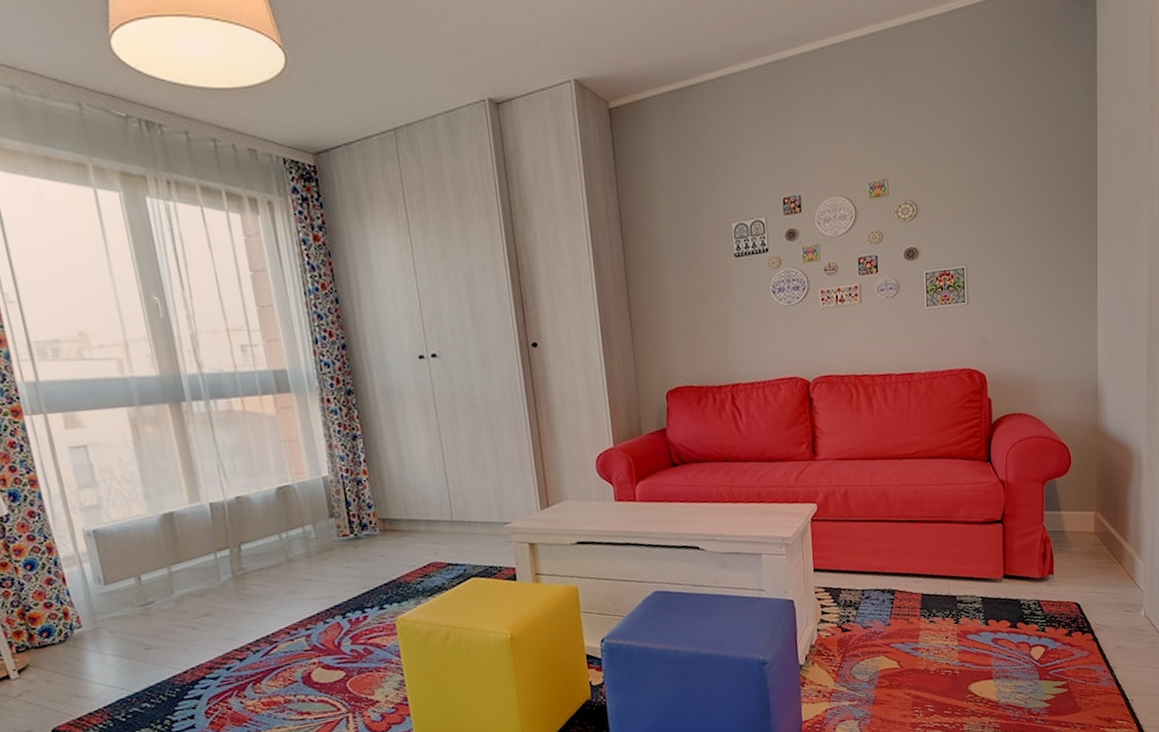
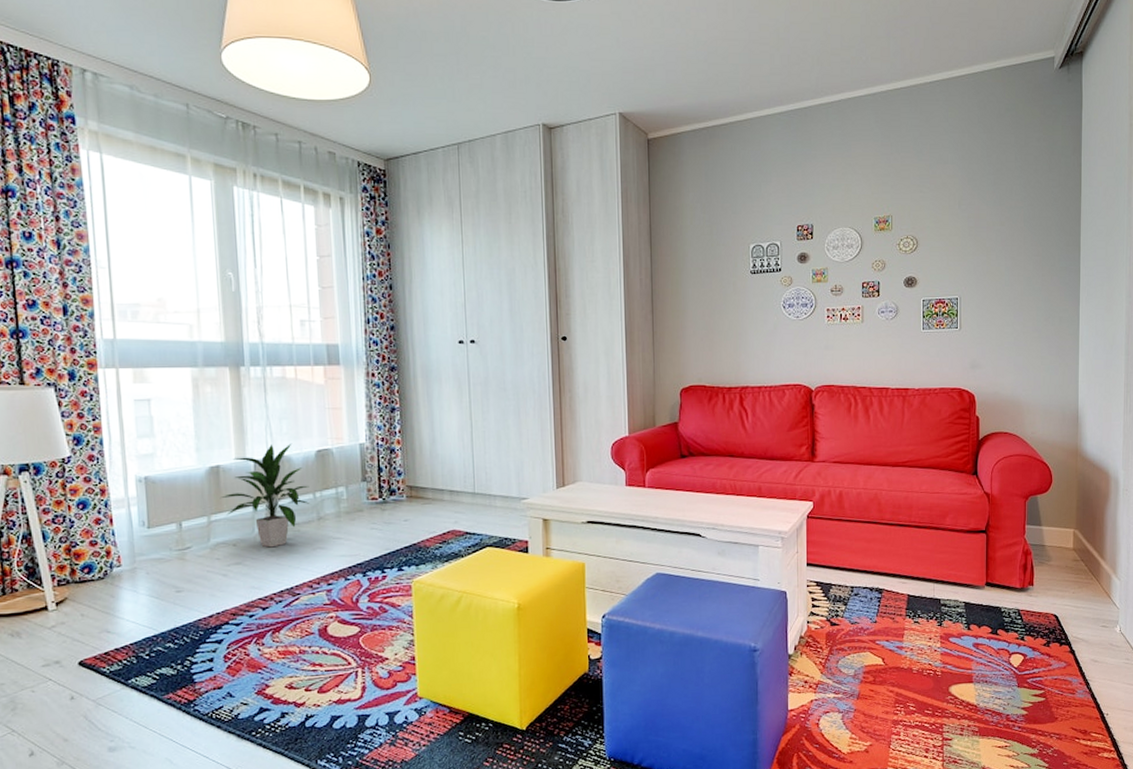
indoor plant: none [178,482,275,596] -> present [219,443,310,548]

